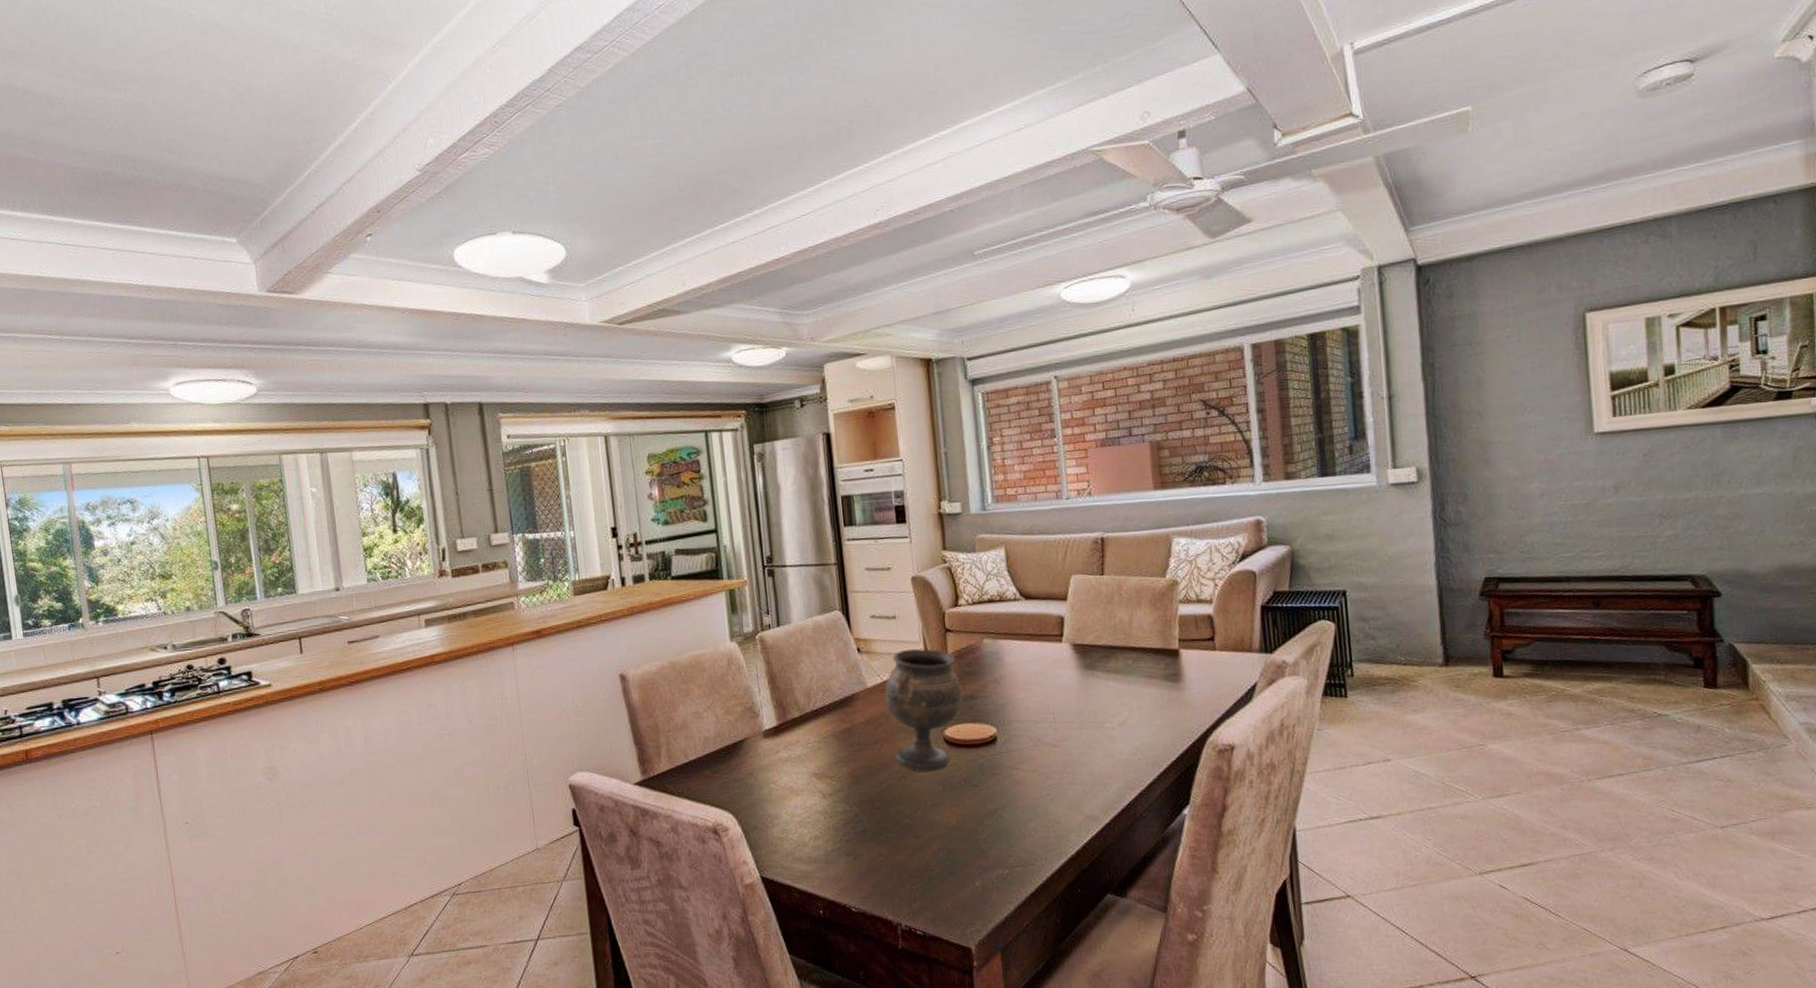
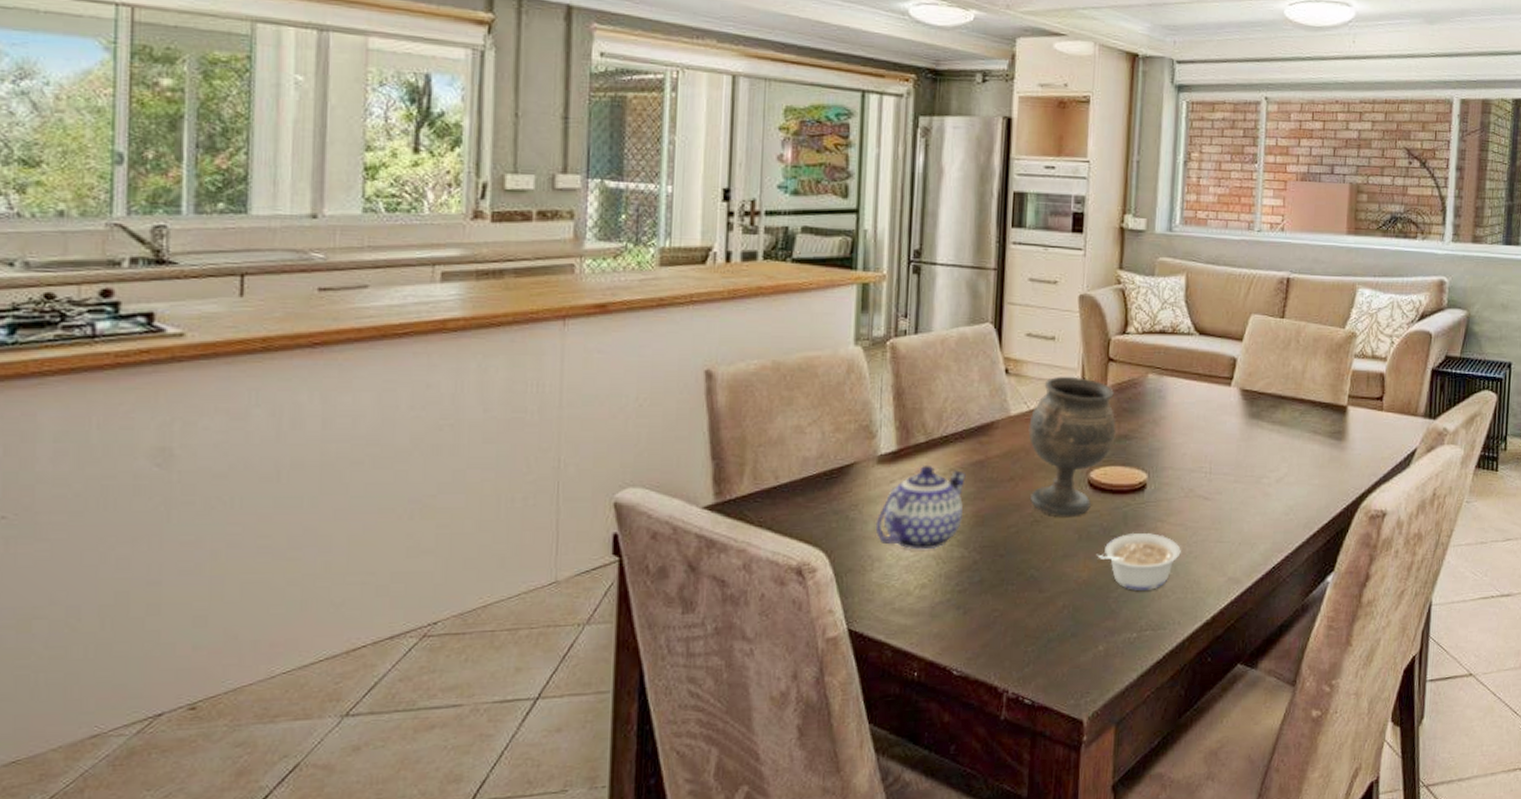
teapot: none [769,735,841,808] -> present [875,464,966,550]
legume: none [961,780,1038,832] -> present [1096,533,1181,590]

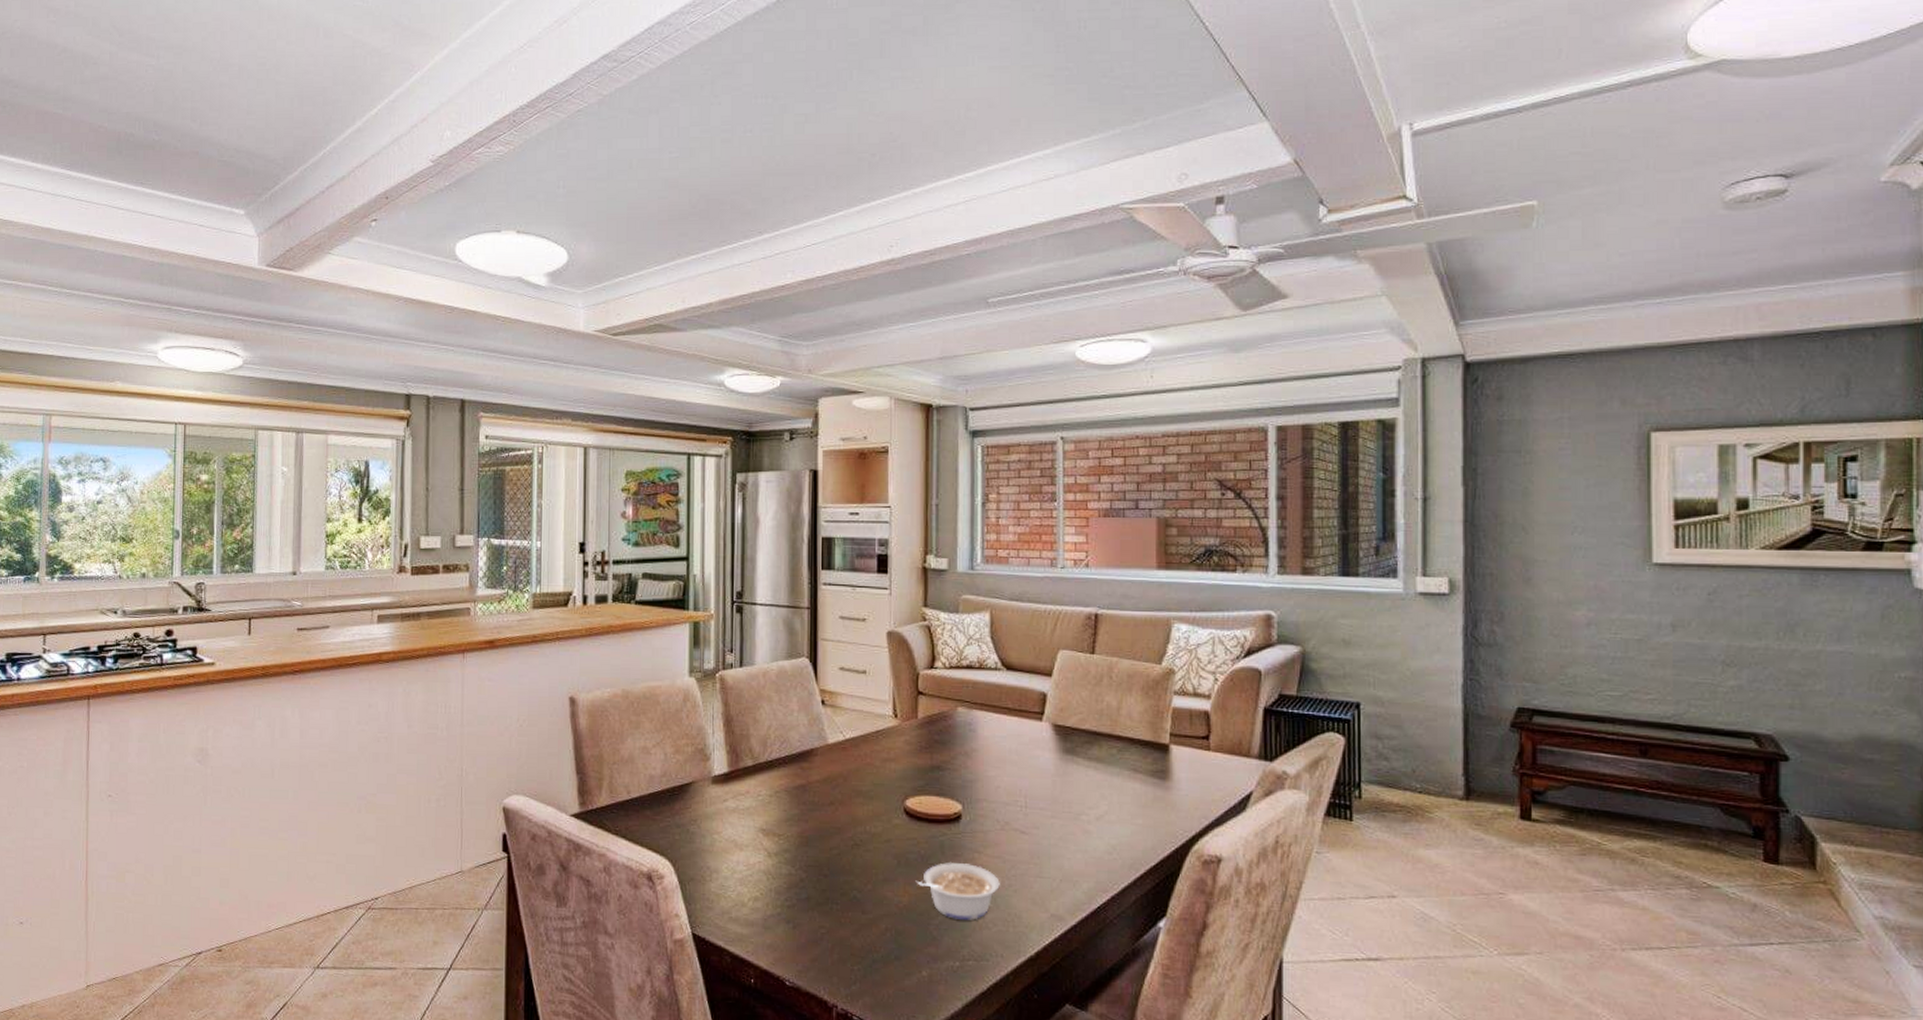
teapot: present [875,464,966,550] -> none [712,786,790,866]
goblet: present [1028,376,1116,516] -> none [845,707,929,842]

